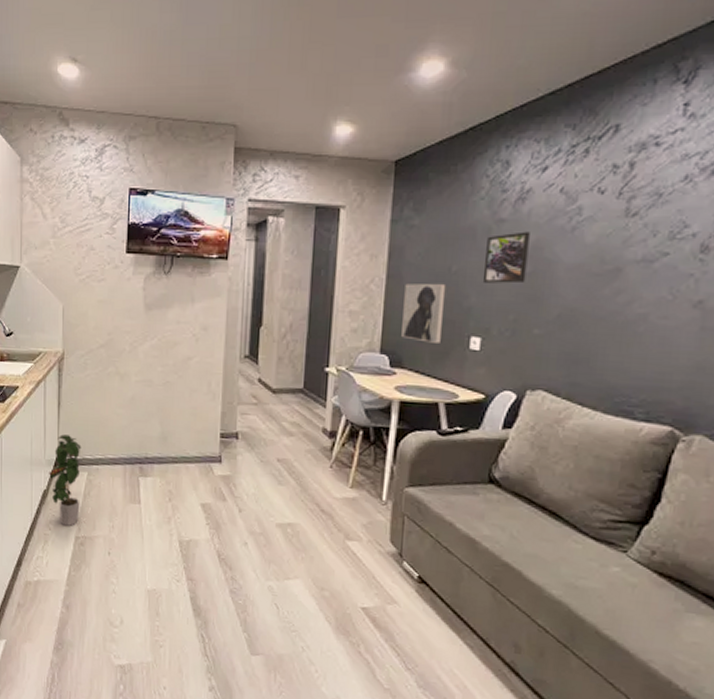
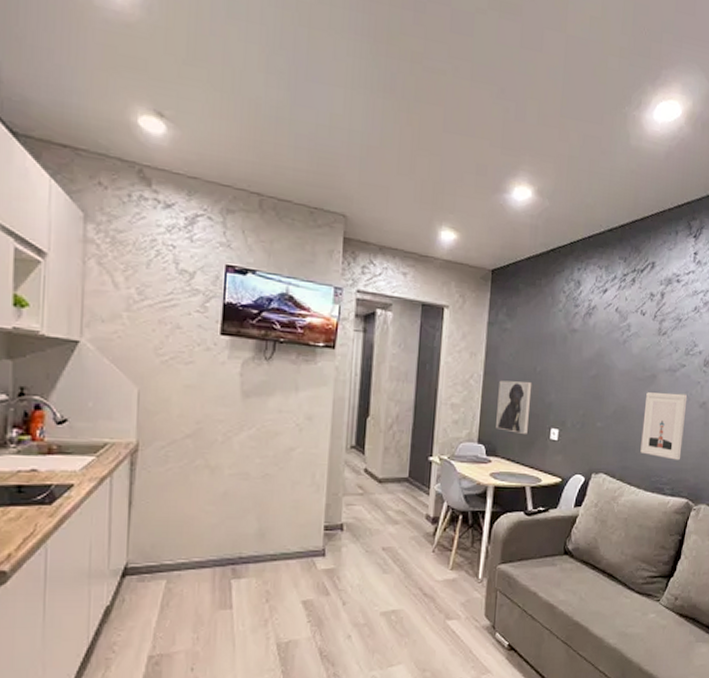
potted plant: present [49,434,82,527] -> none [114,539,159,646]
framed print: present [482,231,530,284] -> none [560,341,595,384]
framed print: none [597,290,673,377] -> present [640,392,688,461]

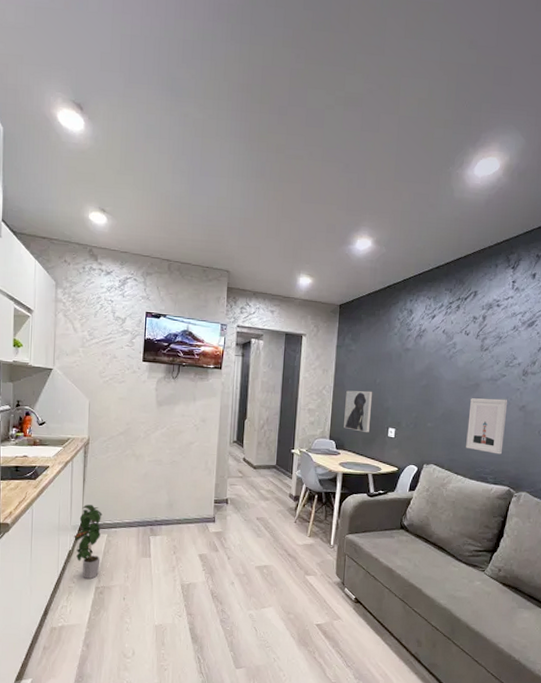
potted plant: none [114,539,159,646] -> present [74,504,103,580]

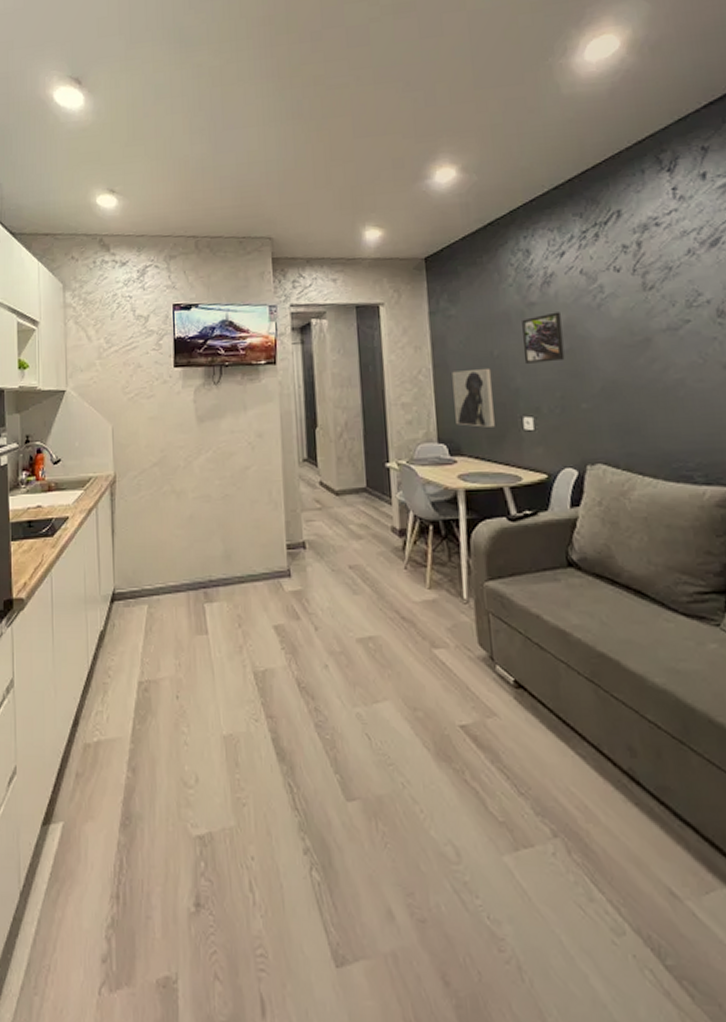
potted plant: present [74,504,103,580] -> none [105,565,142,671]
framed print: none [396,357,425,392] -> present [522,312,565,364]
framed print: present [466,398,508,455] -> none [642,355,710,439]

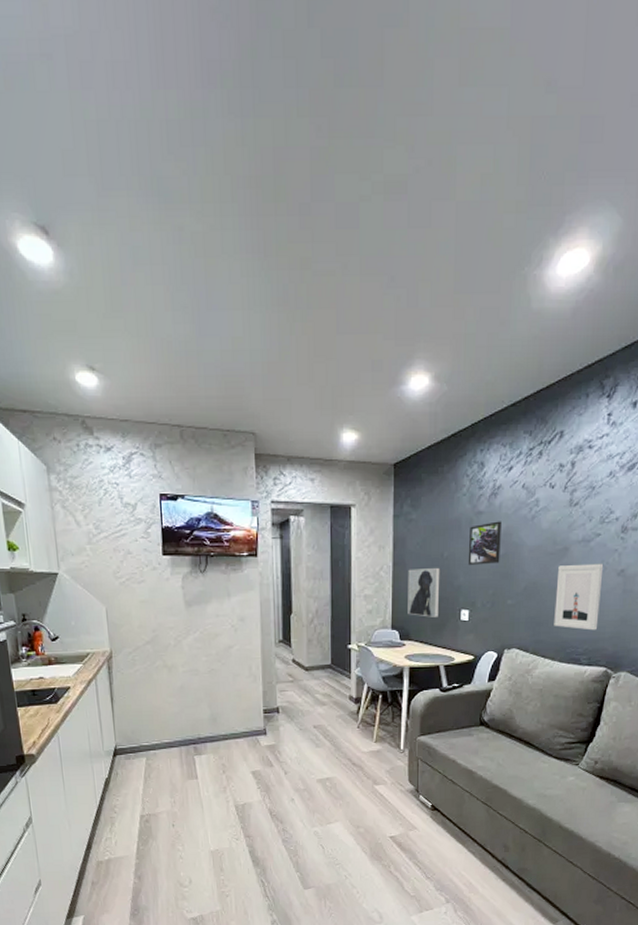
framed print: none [642,355,710,439] -> present [554,563,604,631]

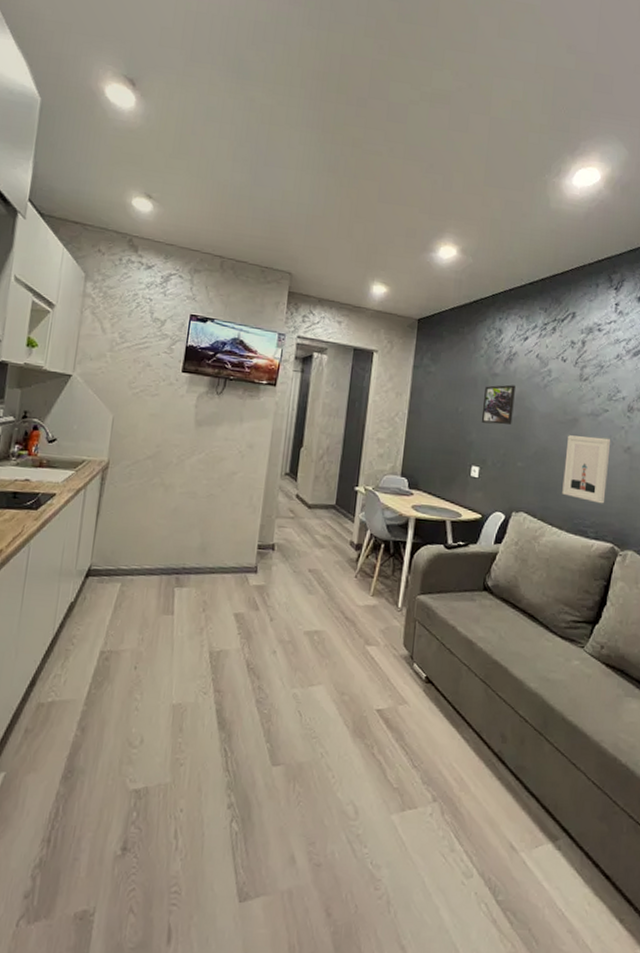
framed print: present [408,567,440,617] -> none [418,419,454,470]

